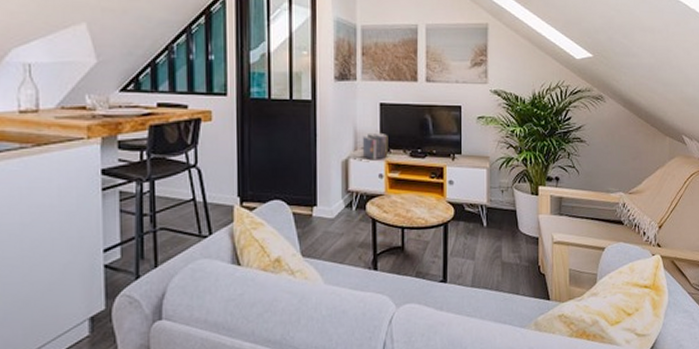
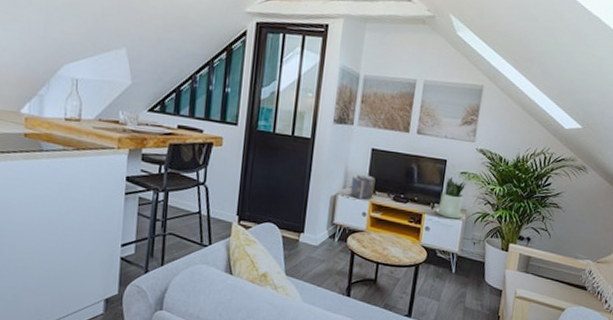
planter: none [457,123,486,168] -> present [436,176,467,219]

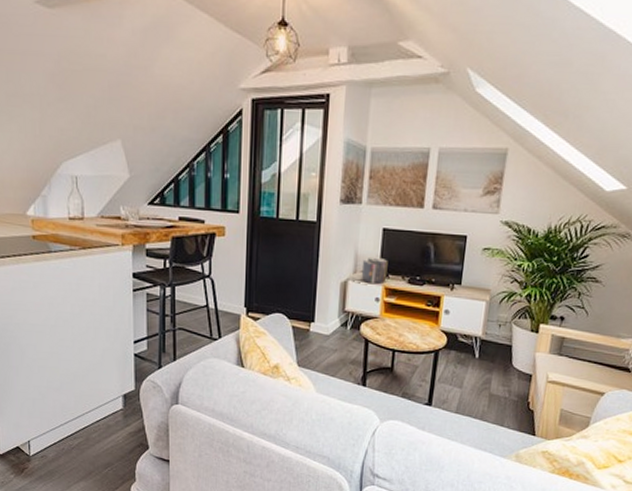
planter: present [436,176,467,219] -> none [456,253,491,300]

